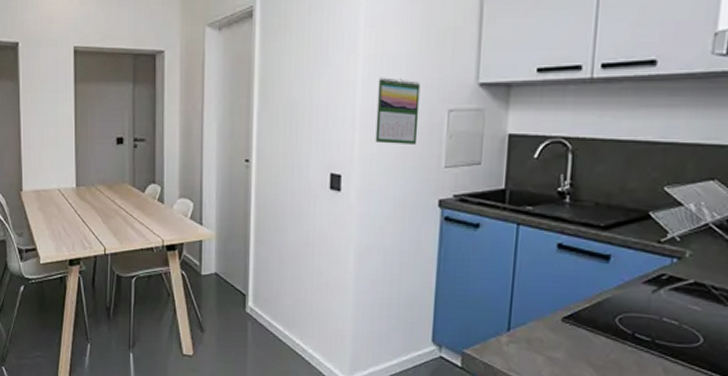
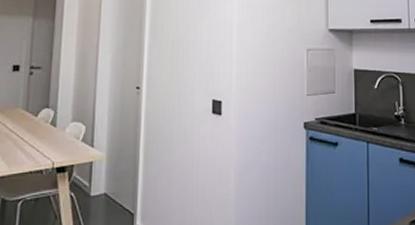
calendar: present [375,77,421,144] -> none [250,21,284,76]

